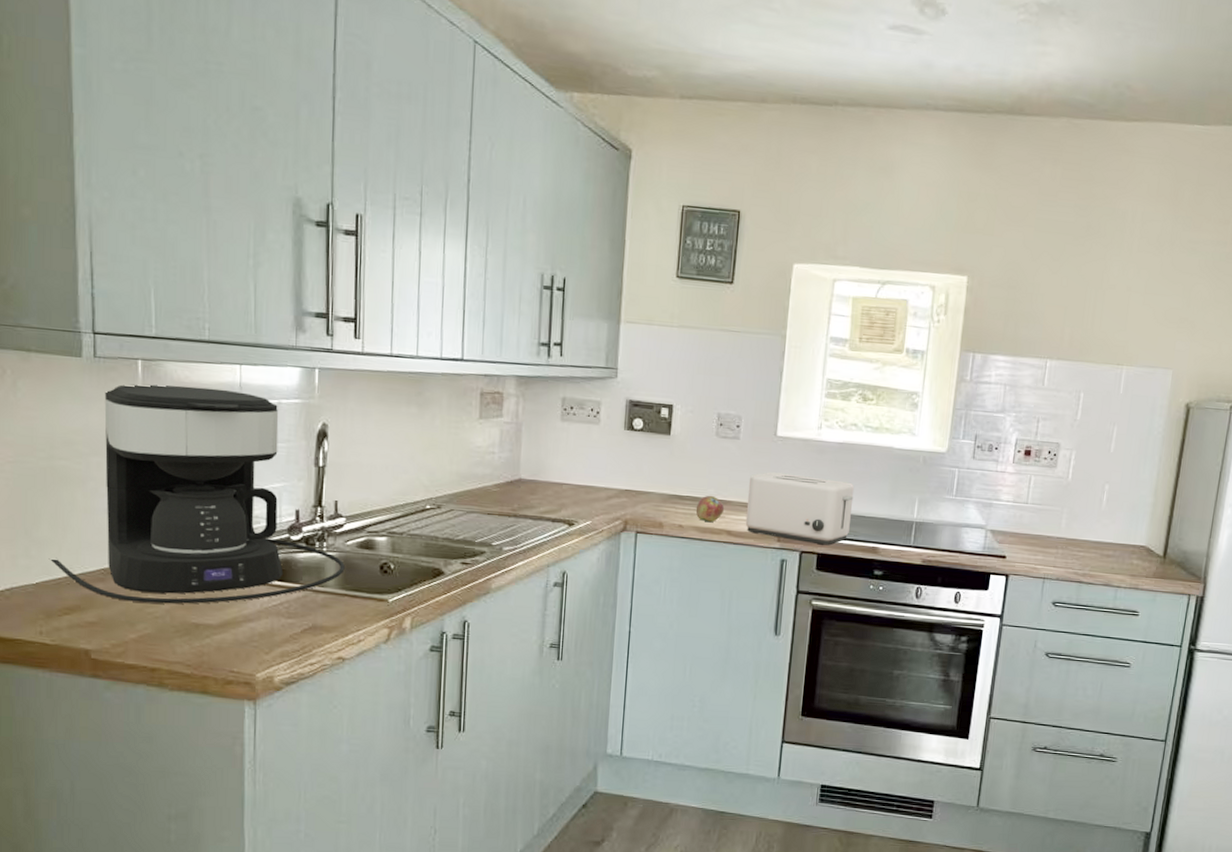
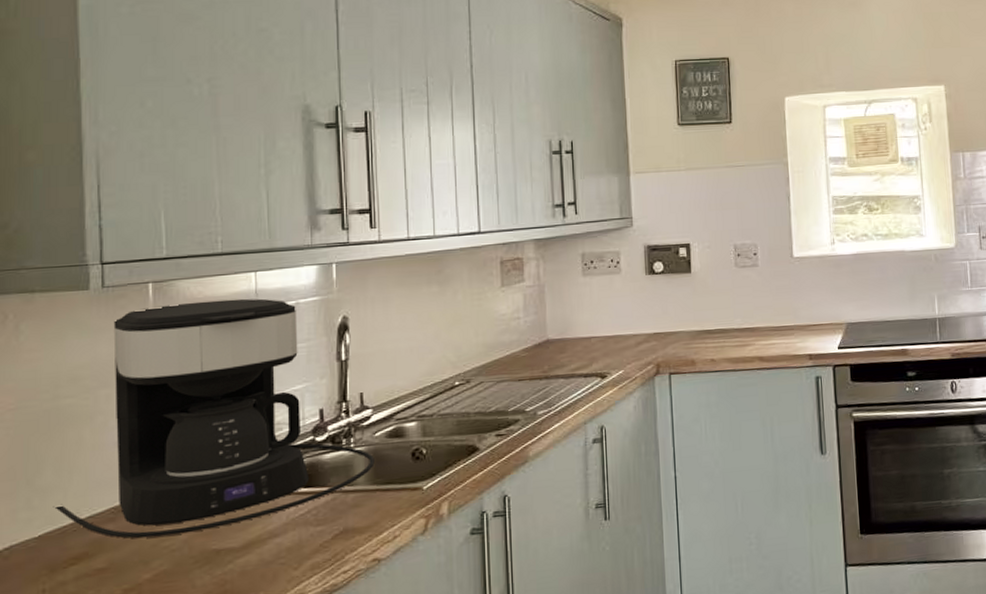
fruit: present [695,495,725,523] -> none [725,324,754,352]
toaster: present [745,472,855,546] -> none [773,290,877,357]

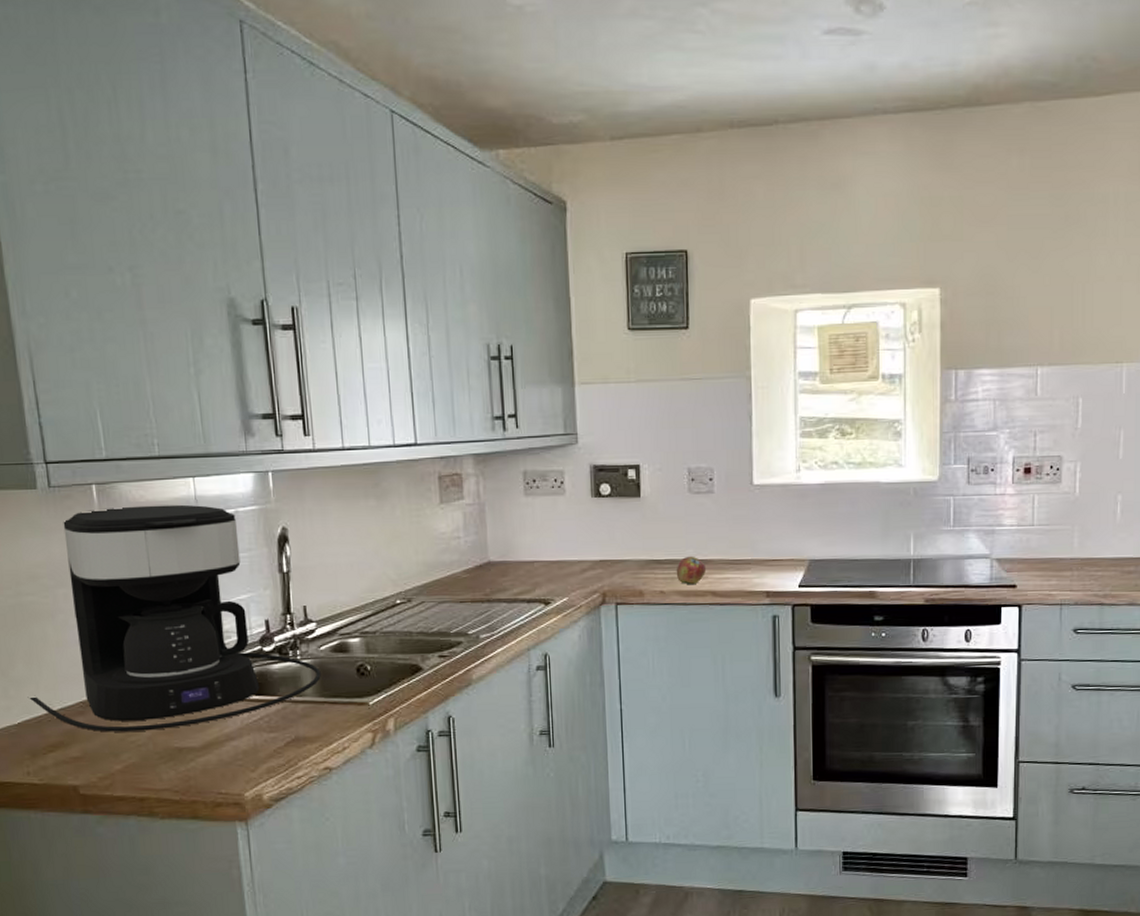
fruit: none [725,324,754,352] -> present [676,556,707,585]

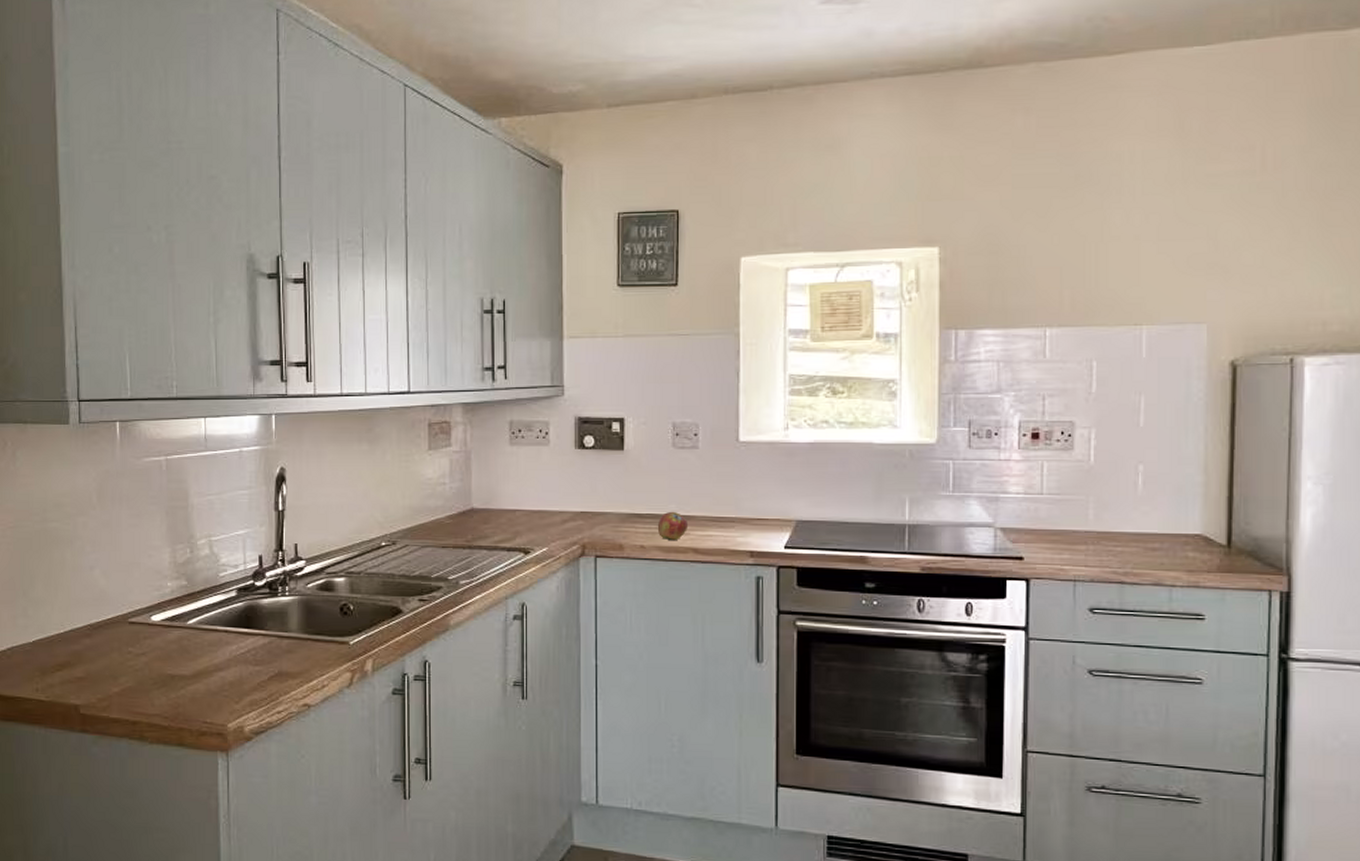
coffee maker: present [27,504,321,732] -> none [43,443,307,657]

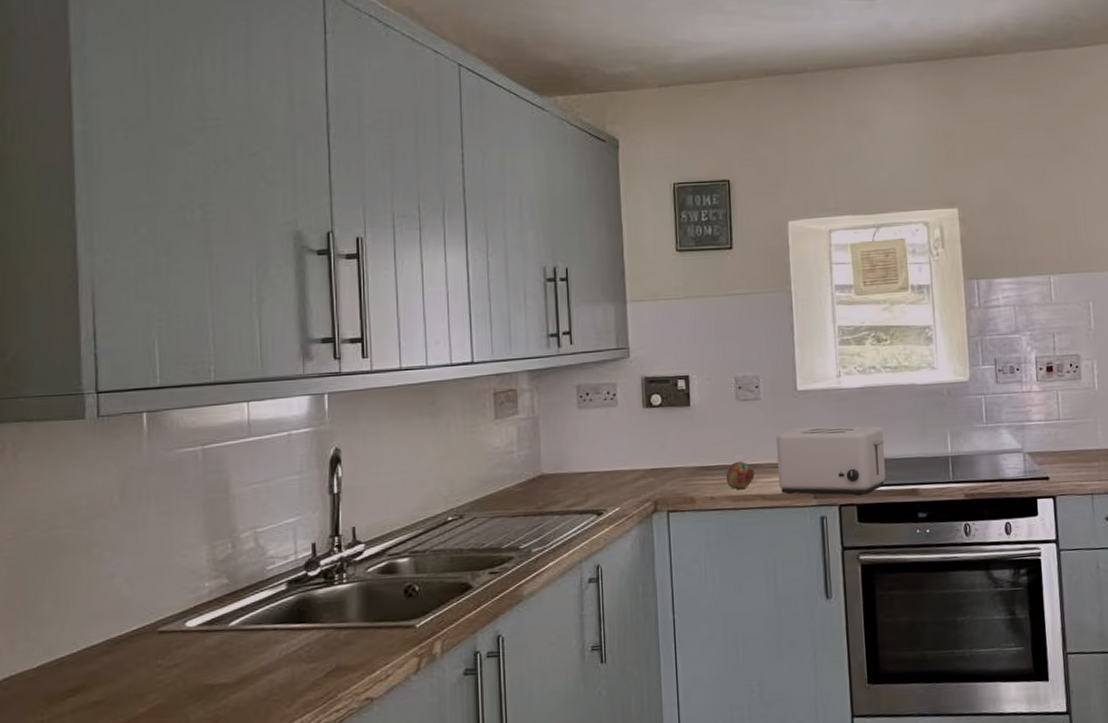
toaster: none [712,481,833,559] -> present [775,426,886,496]

